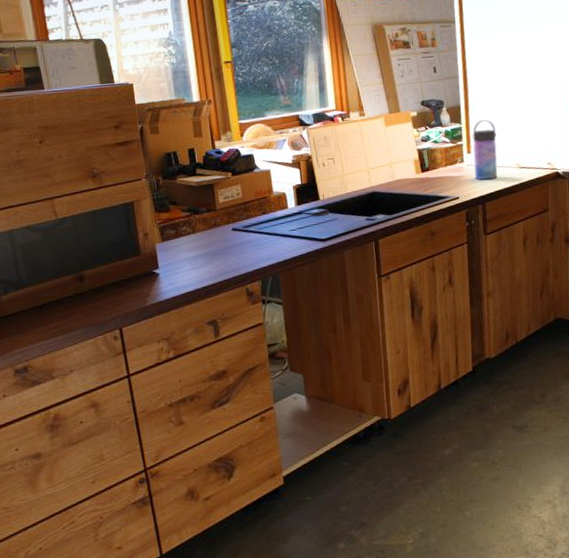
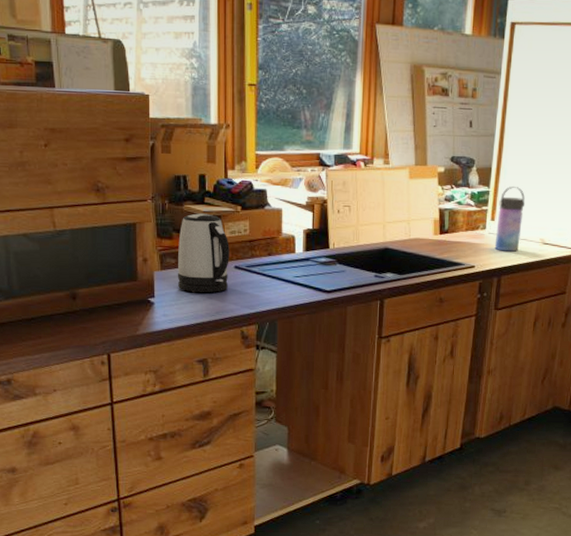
kettle: none [175,183,228,259] -> present [177,213,229,293]

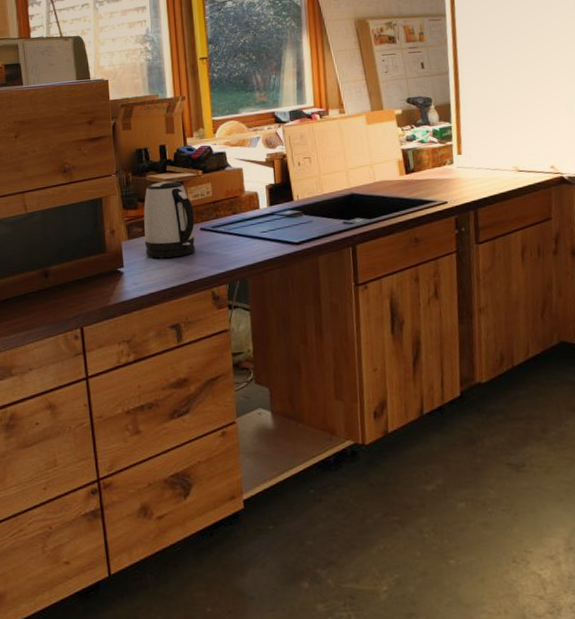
water bottle: present [494,187,525,252] -> none [463,119,492,184]

